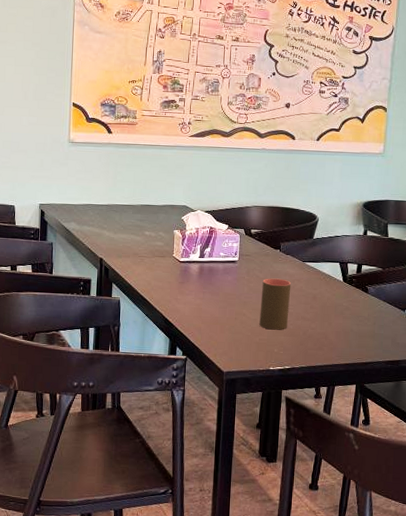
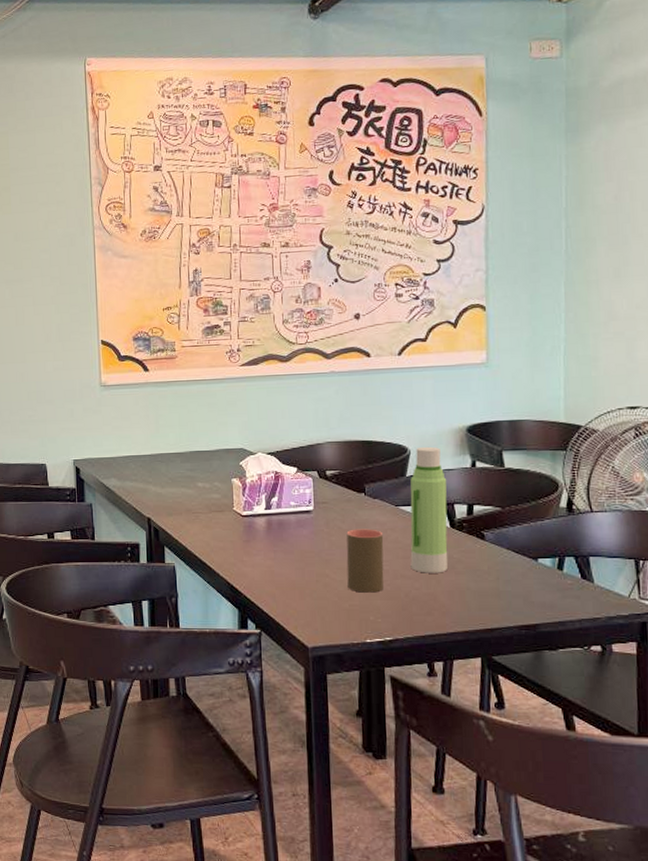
water bottle: none [310,216,344,317] -> present [410,446,448,573]

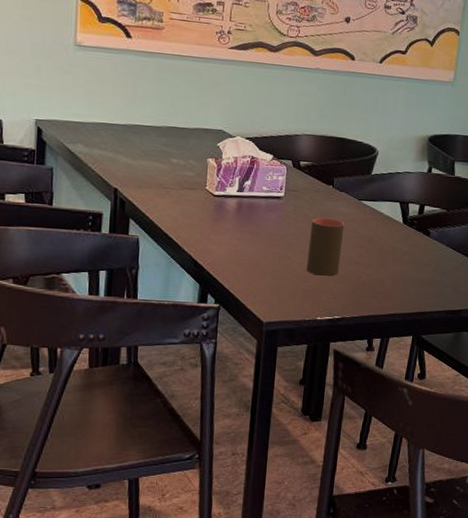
water bottle: present [410,446,448,573] -> none [364,149,406,263]

